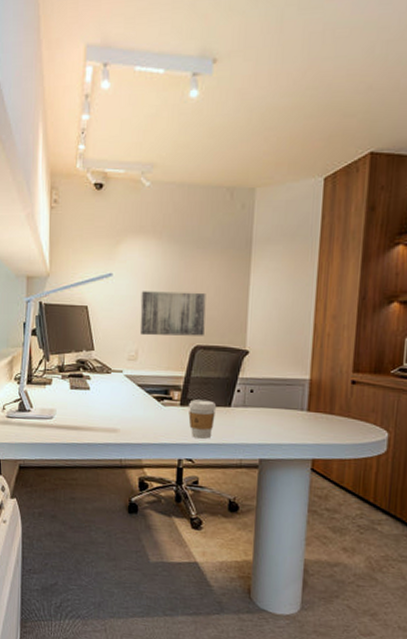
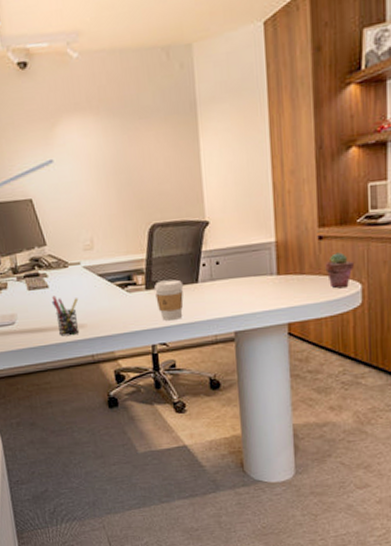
pen holder: none [90,398,116,438] -> present [51,295,80,337]
wall art: present [140,291,206,336] -> none [86,166,160,222]
potted succulent: none [354,399,383,433] -> present [325,252,354,288]

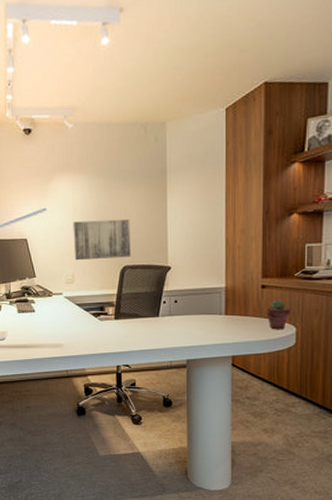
pen holder: present [51,295,80,337] -> none [36,319,59,353]
wall art: none [86,166,160,222] -> present [73,219,131,261]
coffee cup: present [154,279,184,321] -> none [122,313,147,346]

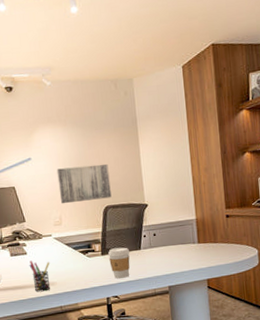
pen holder: none [36,319,59,353] -> present [29,260,51,292]
coffee cup: none [122,313,147,346] -> present [108,247,130,279]
potted succulent: present [266,300,290,329] -> none [231,227,252,253]

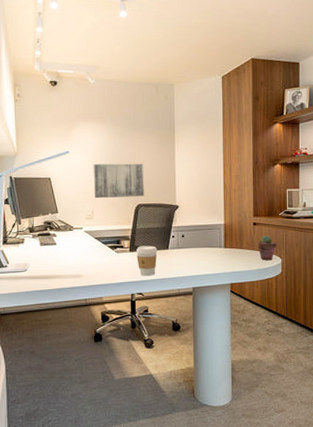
pen holder: present [29,260,51,292] -> none [57,251,79,283]
potted succulent: none [231,227,252,253] -> present [257,235,276,260]

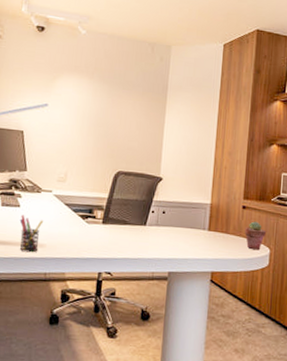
pen holder: none [57,251,79,283] -> present [19,214,44,253]
wall art: present [93,163,144,199] -> none [70,121,129,164]
coffee cup: present [136,246,158,276] -> none [109,218,134,254]

